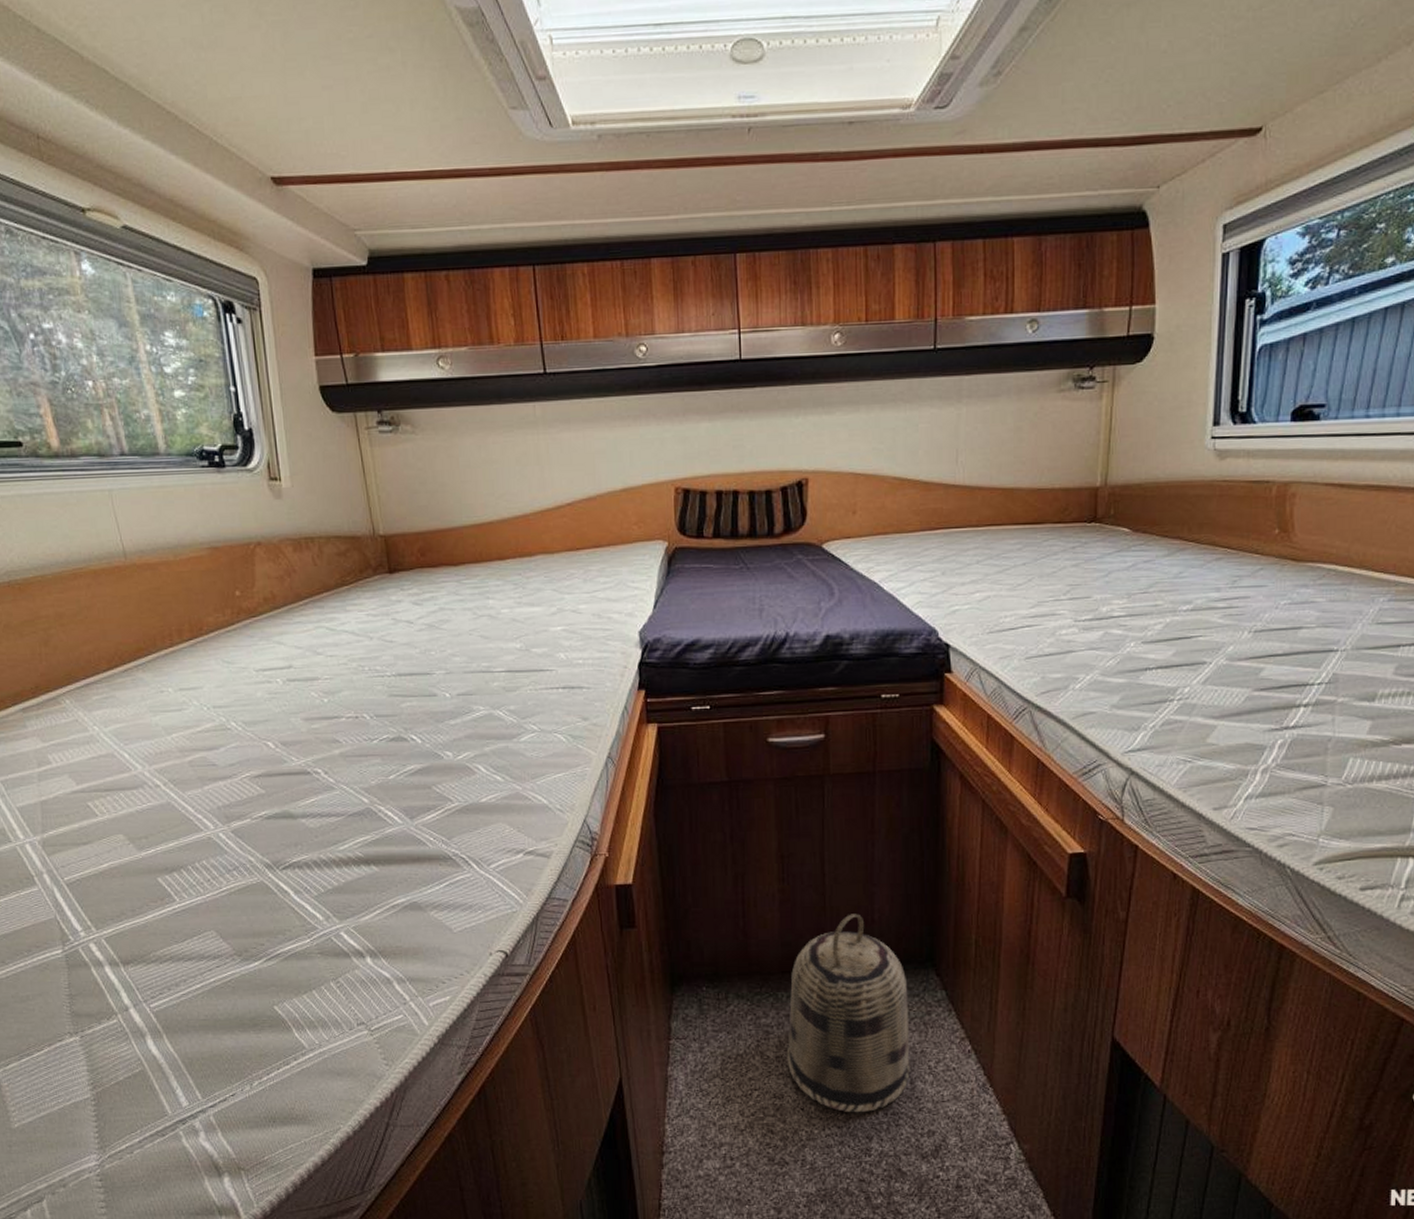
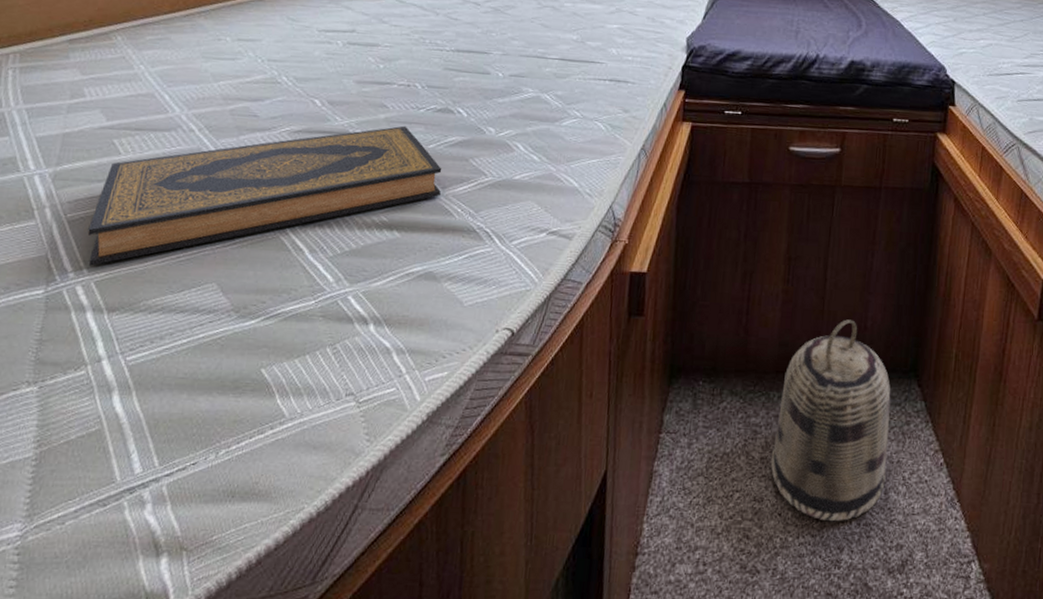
hardback book: none [86,759,410,924] -> present [87,125,442,266]

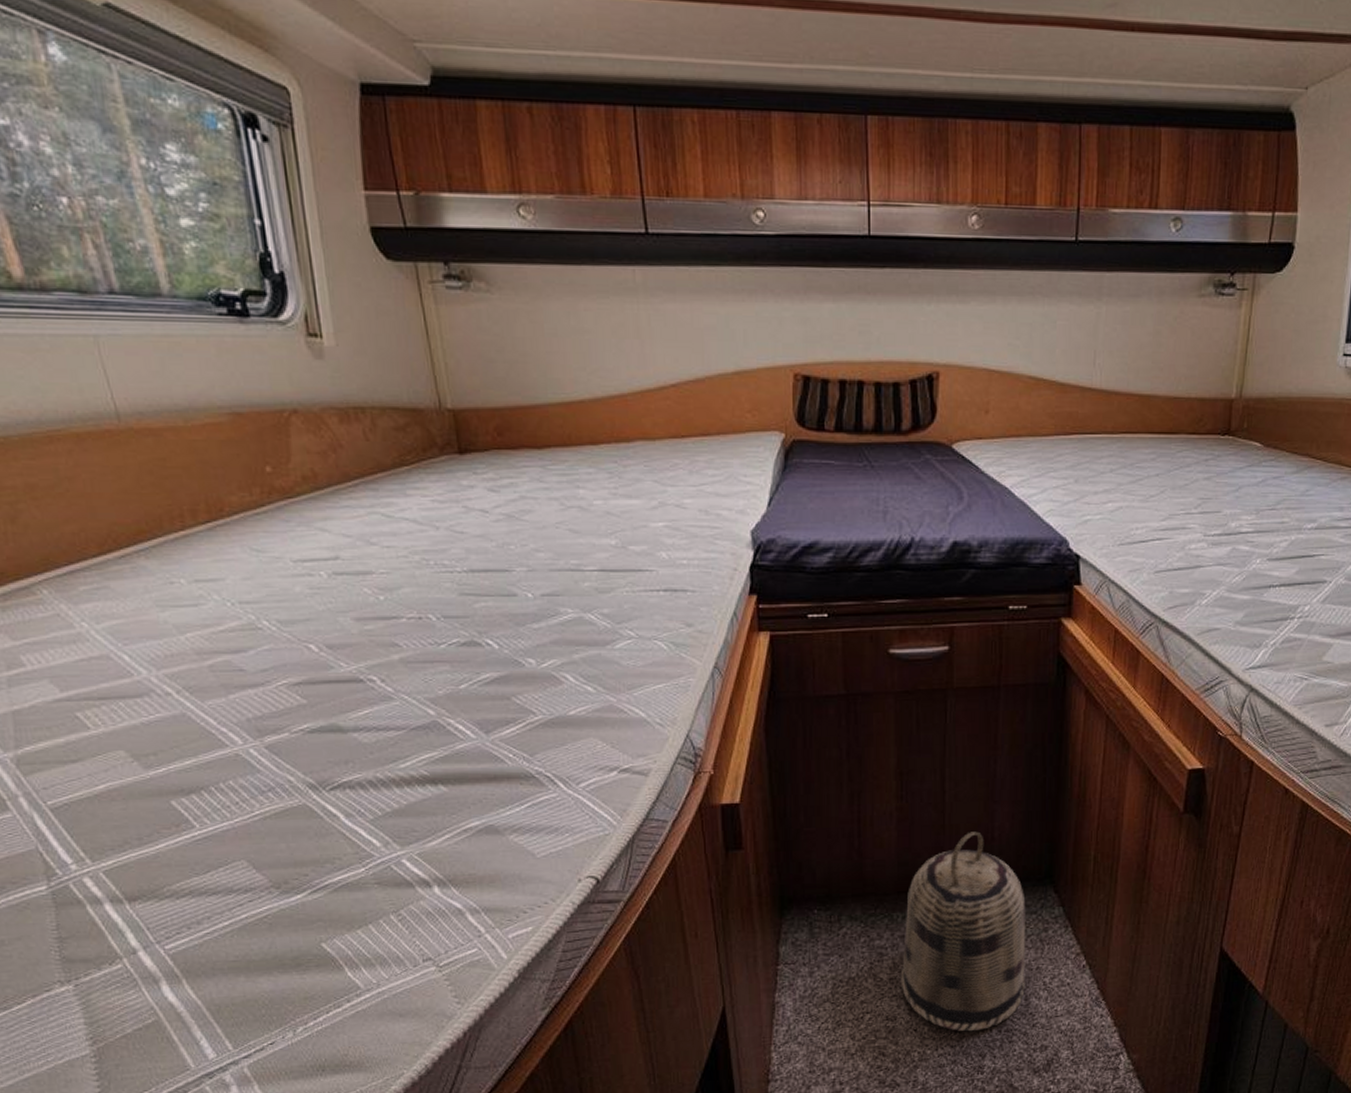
hardback book: present [87,125,442,266] -> none [77,666,485,855]

